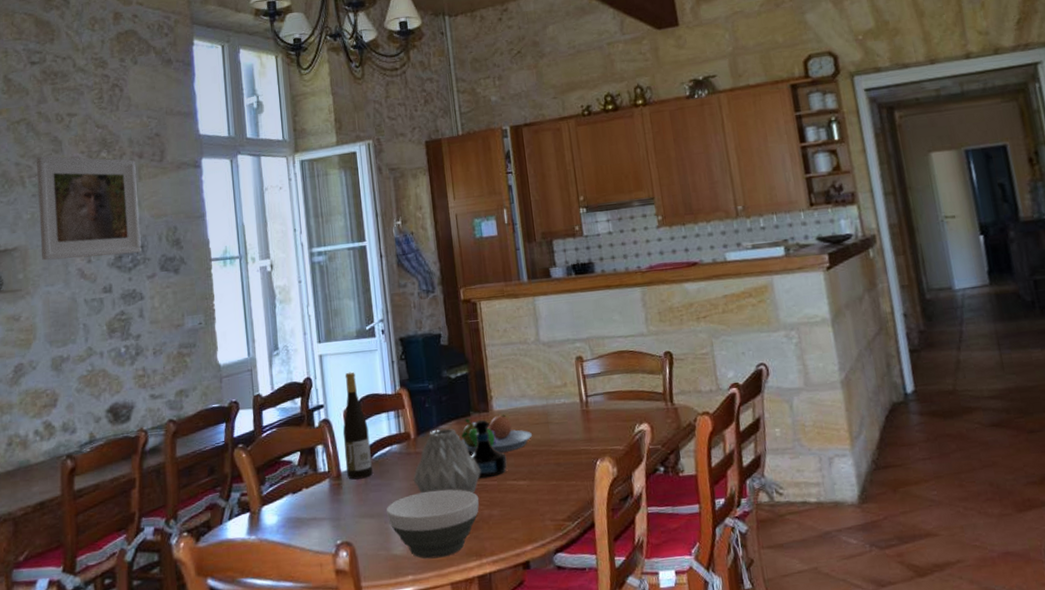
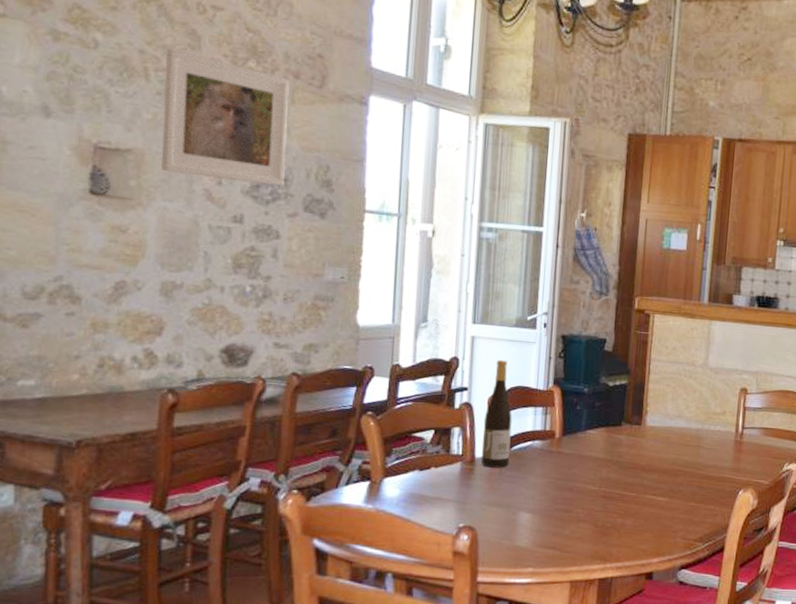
bowl: present [387,489,479,559] -> none [517,491,615,556]
vase: present [413,428,481,494] -> none [550,433,622,501]
fruit bowl: present [461,414,532,453] -> none [607,428,680,467]
tequila bottle: present [470,419,508,479] -> none [613,431,650,489]

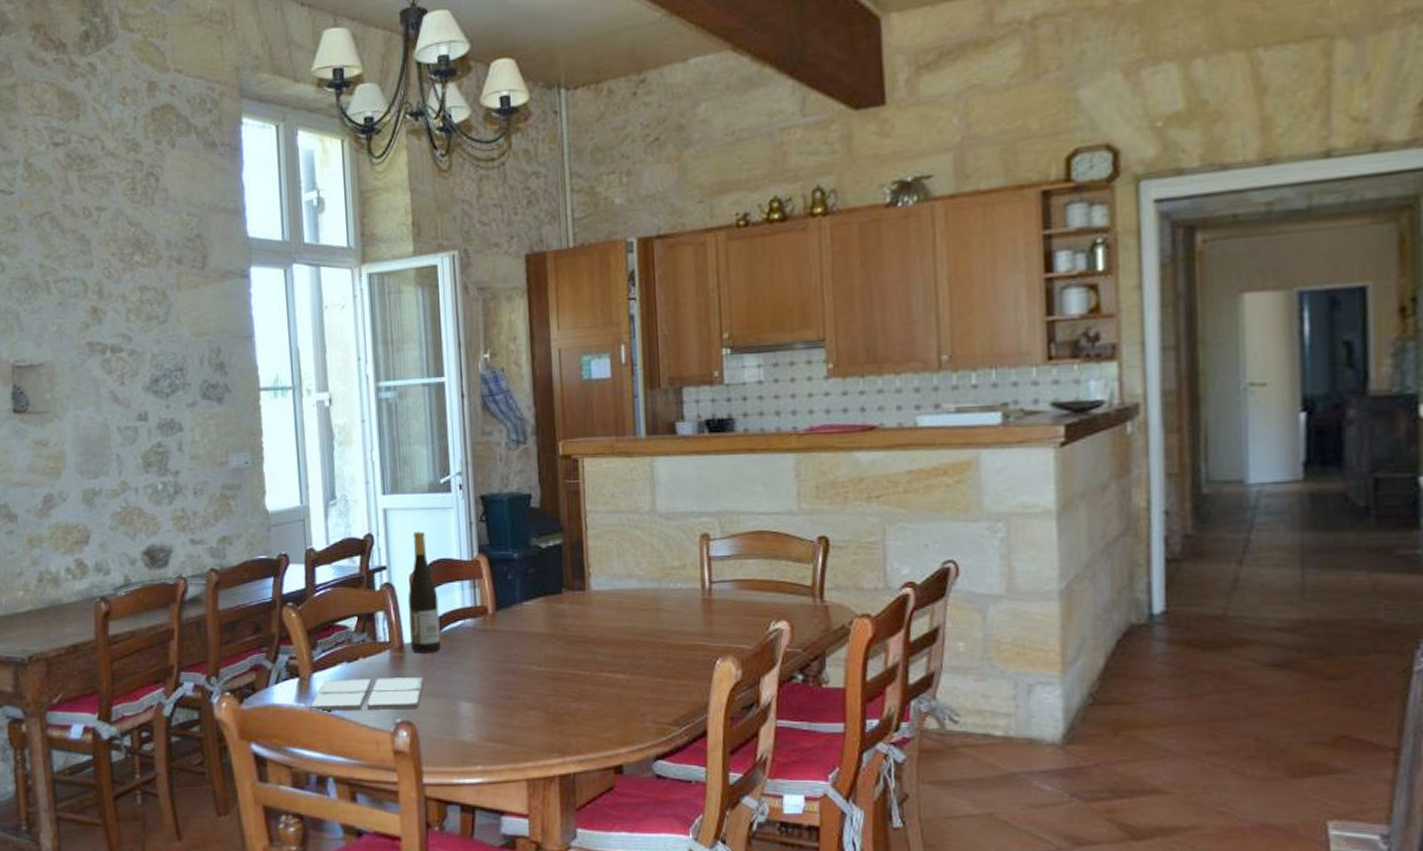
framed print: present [162,48,289,186] -> none [61,257,180,380]
drink coaster: none [377,485,490,516] -> present [310,677,424,711]

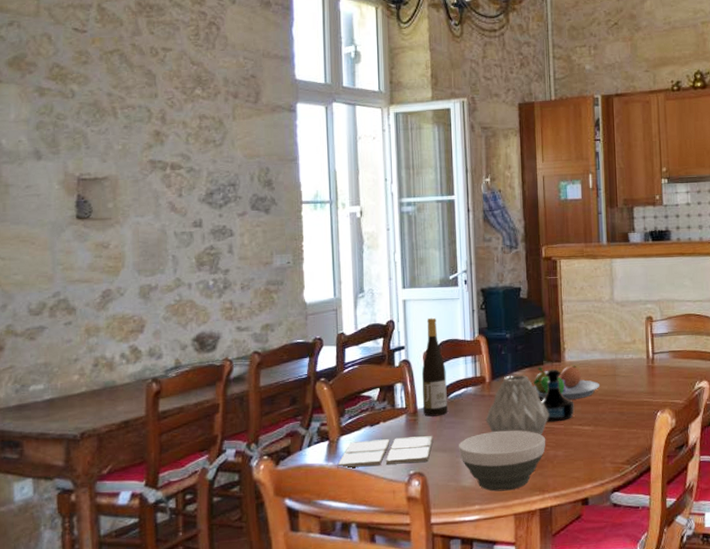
bowl: none [456,674,567,750] -> present [459,430,546,492]
vase: none [488,605,571,683] -> present [485,374,550,435]
fruit bowl: none [549,595,637,639] -> present [533,365,599,400]
tequila bottle: none [558,599,604,667] -> present [540,368,575,422]

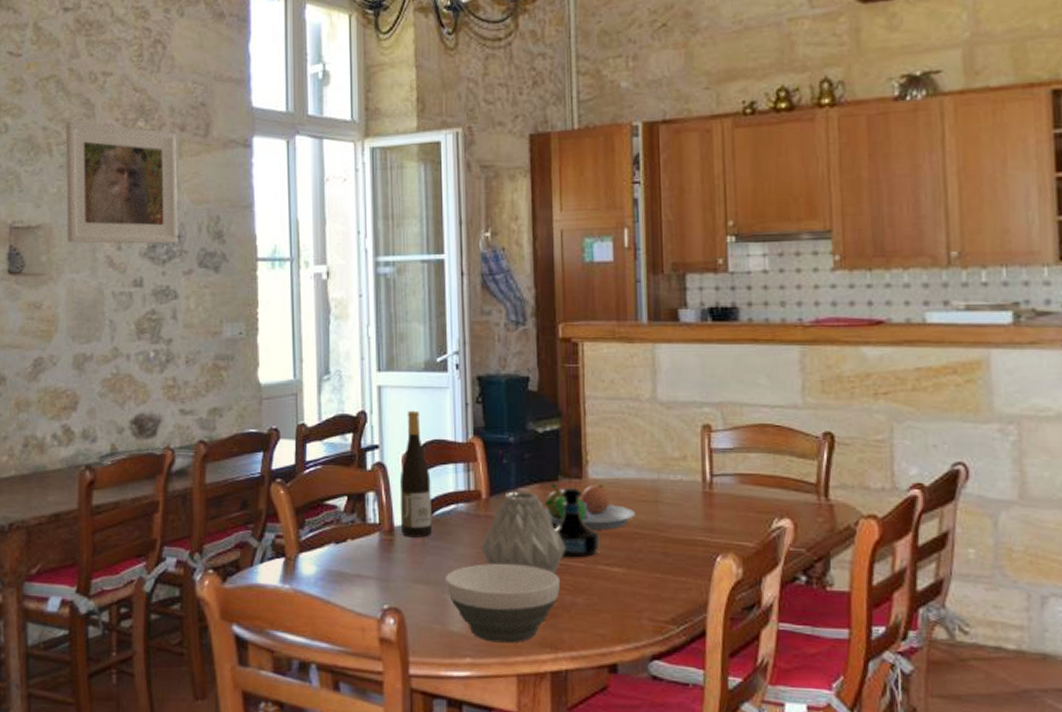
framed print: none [128,88,233,192] -> present [65,121,178,244]
drink coaster: present [337,436,434,468] -> none [295,561,414,595]

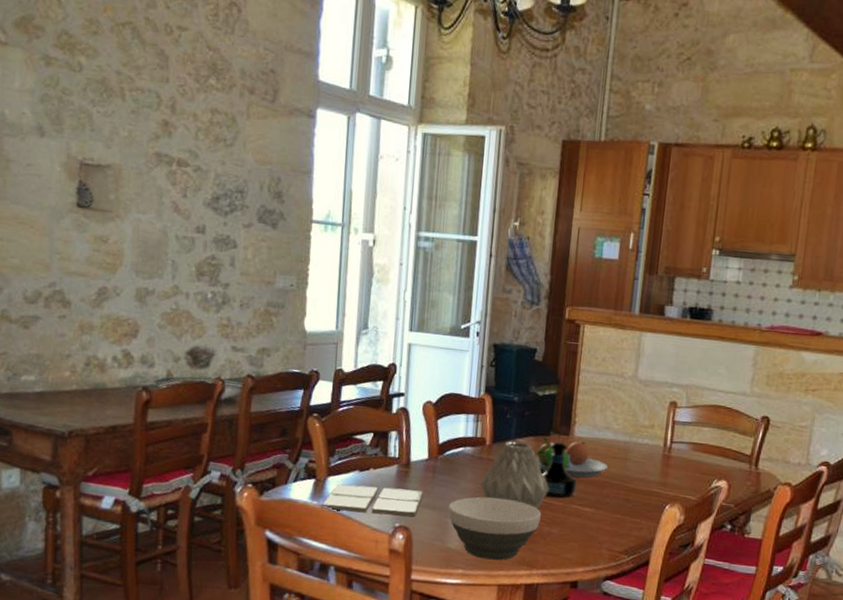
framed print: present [65,121,178,244] -> none [136,69,245,198]
drink coaster: none [295,561,414,595] -> present [321,484,424,517]
wine bottle: present [399,410,432,538] -> none [415,366,446,472]

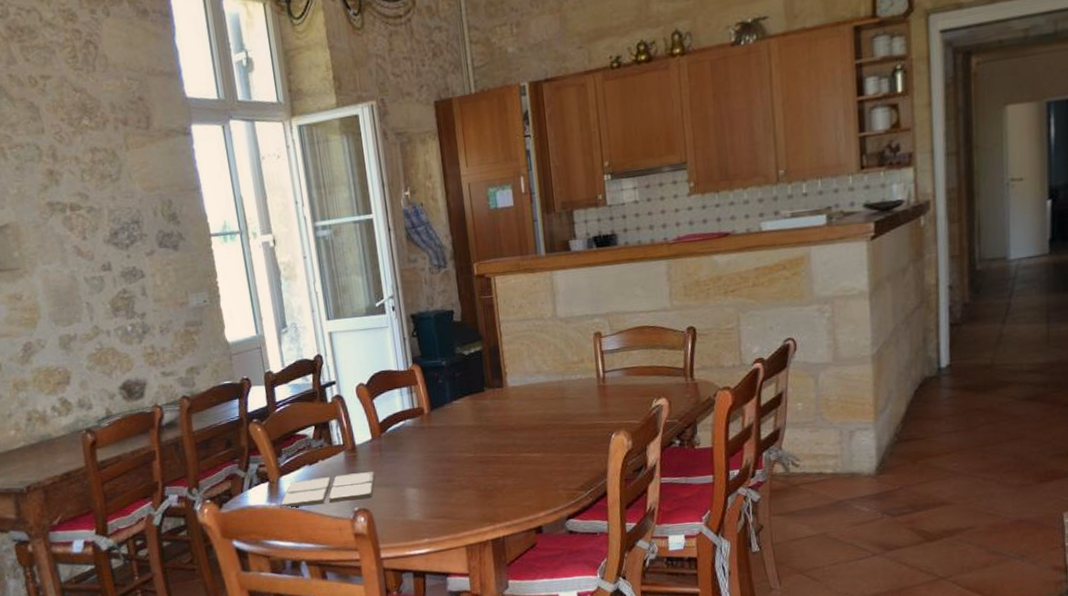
bowl: present [448,497,542,561] -> none [402,461,493,524]
vase: present [480,441,550,509] -> none [427,403,495,465]
fruit bowl: present [535,437,608,478] -> none [475,390,547,427]
tequila bottle: present [541,441,577,498] -> none [484,395,522,451]

